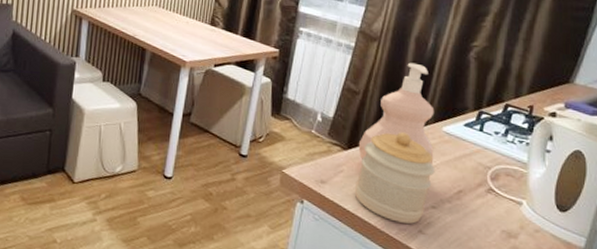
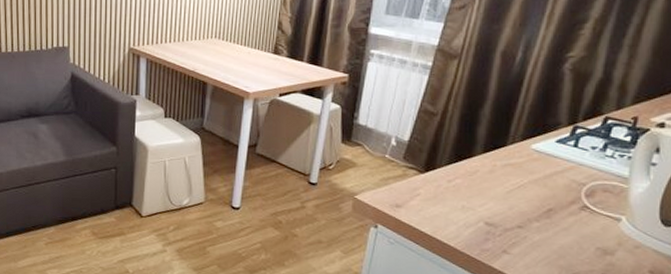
jar: present [354,132,435,224] -> none [432,152,522,244]
soap bottle: present [358,62,435,165] -> none [436,79,522,184]

